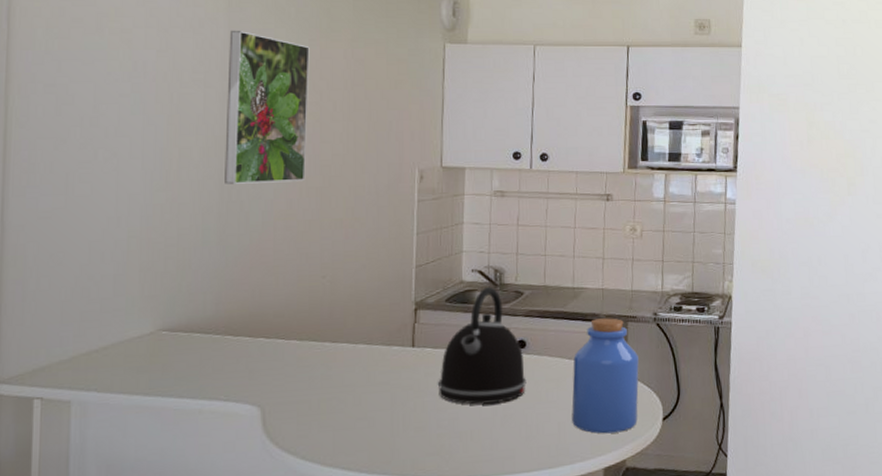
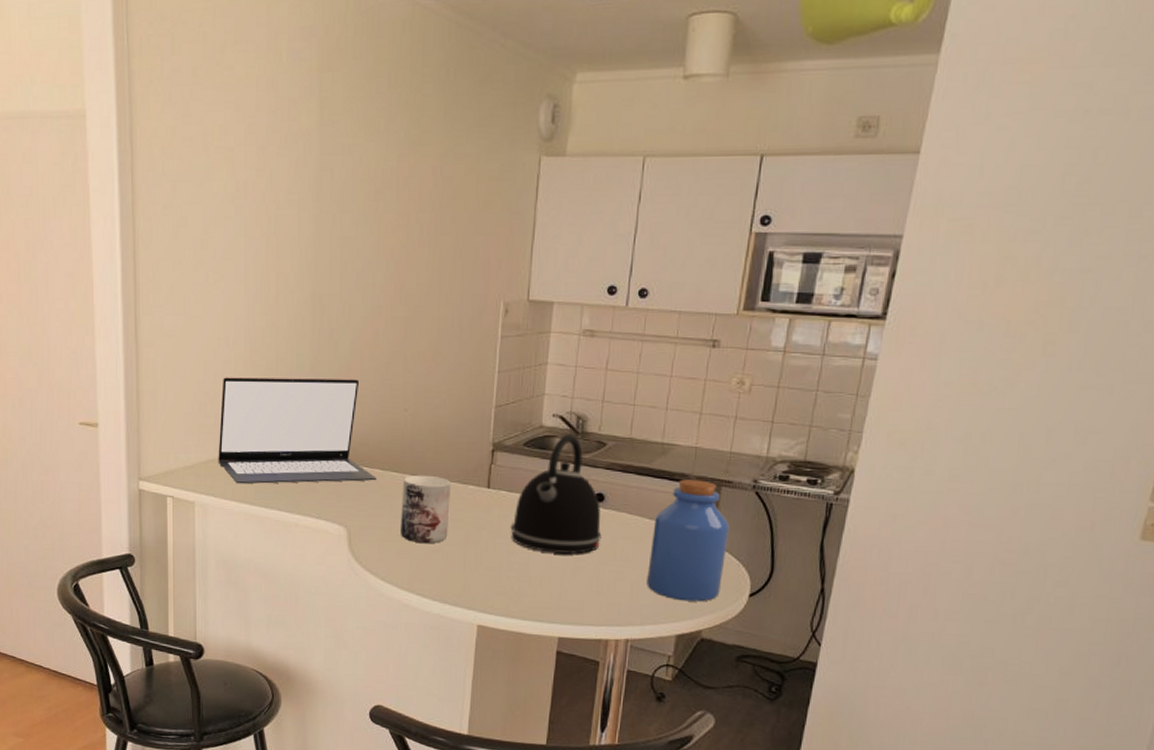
laptop: none [103,250,294,374] -> present [218,377,377,484]
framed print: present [225,30,310,184] -> none [317,145,398,311]
mug: none [322,340,374,413] -> present [401,475,451,543]

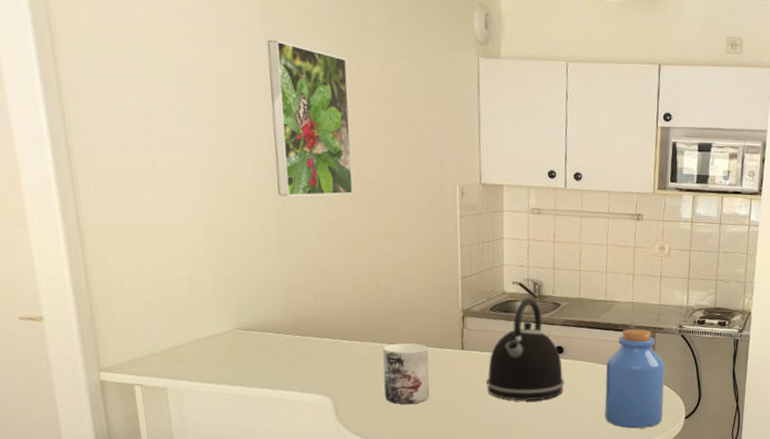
laptop: present [218,377,377,484] -> none [184,259,357,366]
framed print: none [317,145,398,311] -> present [266,39,354,196]

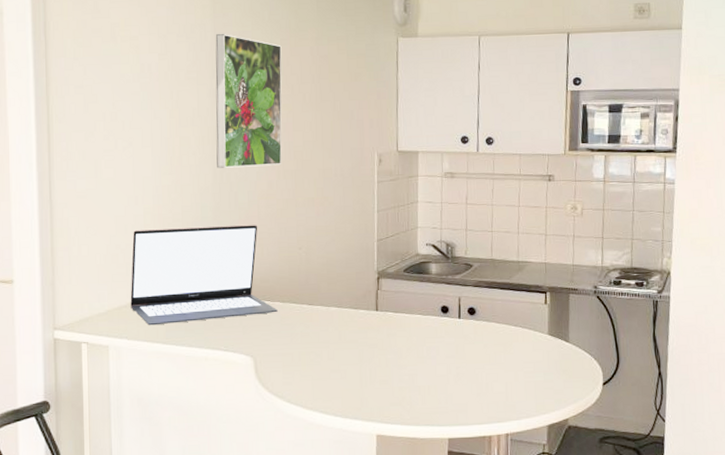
laptop: none [184,259,357,366] -> present [130,225,278,326]
mug: present [383,342,430,404] -> none [301,304,345,365]
kettle: present [485,298,565,401] -> none [398,260,477,363]
jar: present [605,329,665,429] -> none [518,290,580,395]

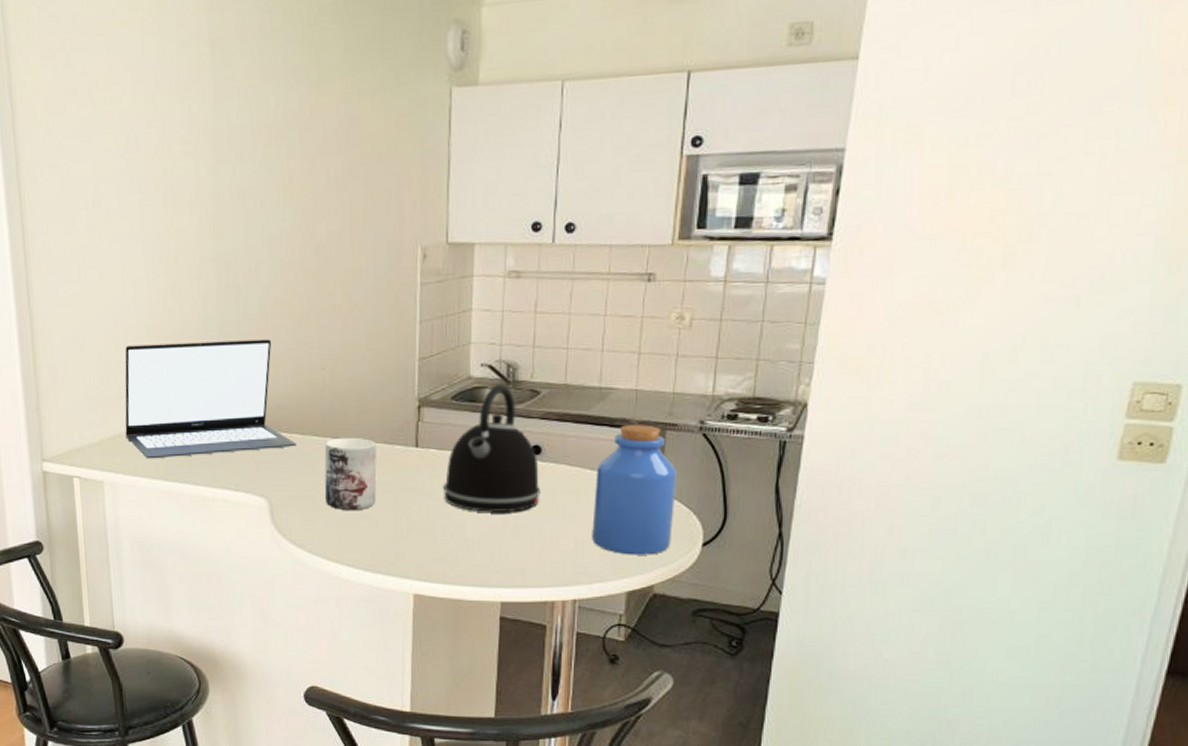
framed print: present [215,33,282,168] -> none [215,89,301,268]
mug: none [301,304,345,365] -> present [324,437,377,510]
kettle: none [398,260,477,363] -> present [442,384,541,512]
jar: none [518,290,580,395] -> present [592,424,677,555]

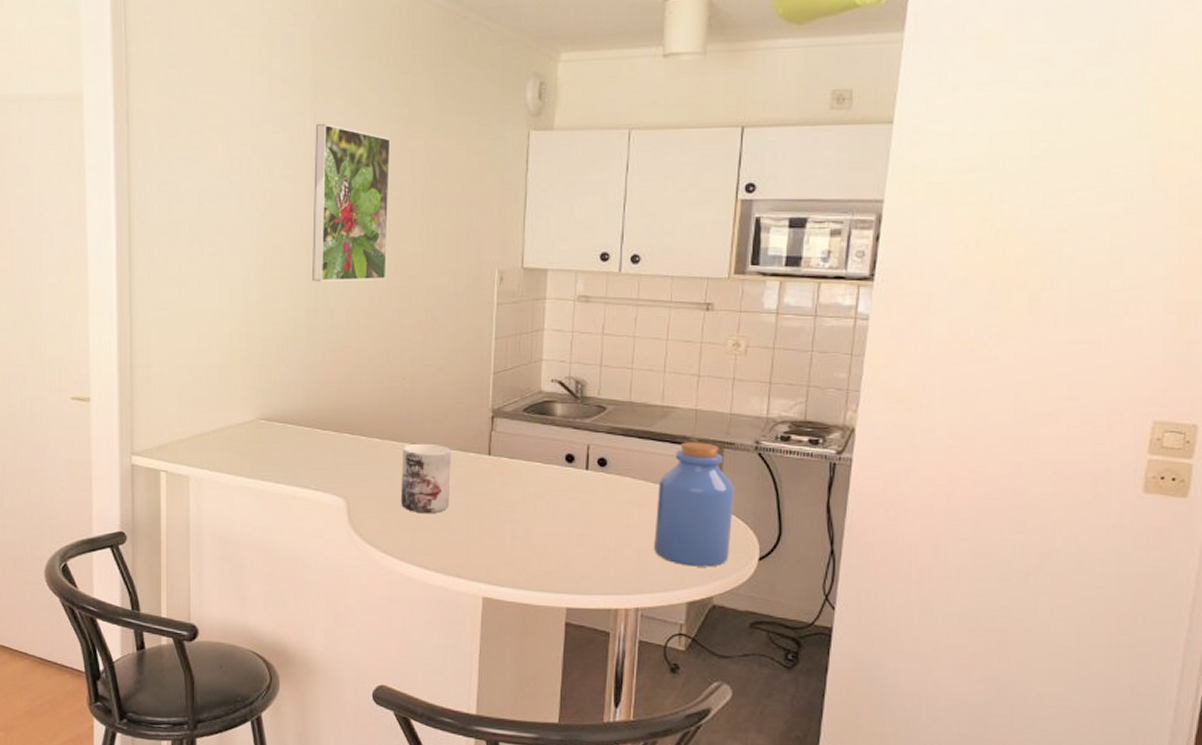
laptop: present [124,339,297,459] -> none [213,349,376,457]
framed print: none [215,89,301,268] -> present [312,123,391,281]
kettle: present [442,384,541,512] -> none [513,399,606,521]

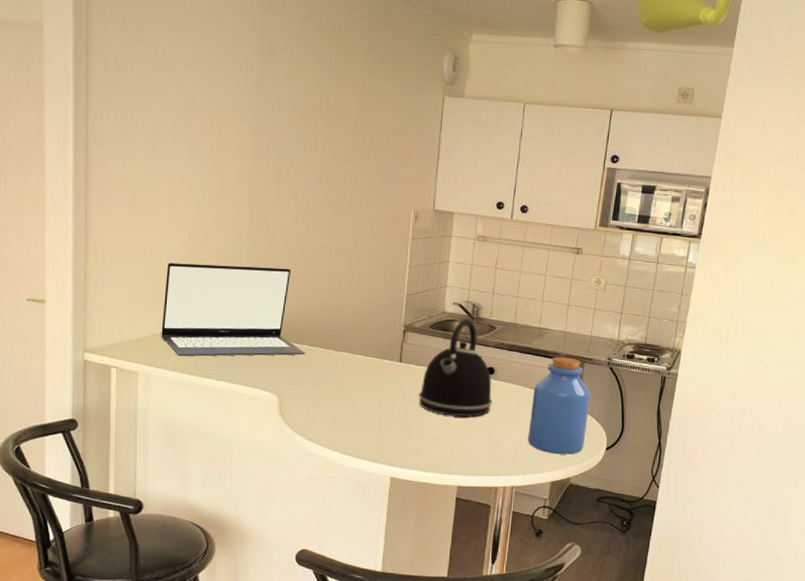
laptop: none [213,349,376,457] -> present [161,262,305,357]
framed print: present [312,123,391,281] -> none [255,72,327,213]
mug: present [401,443,451,513] -> none [325,350,369,408]
kettle: none [513,399,606,521] -> present [418,319,492,417]

